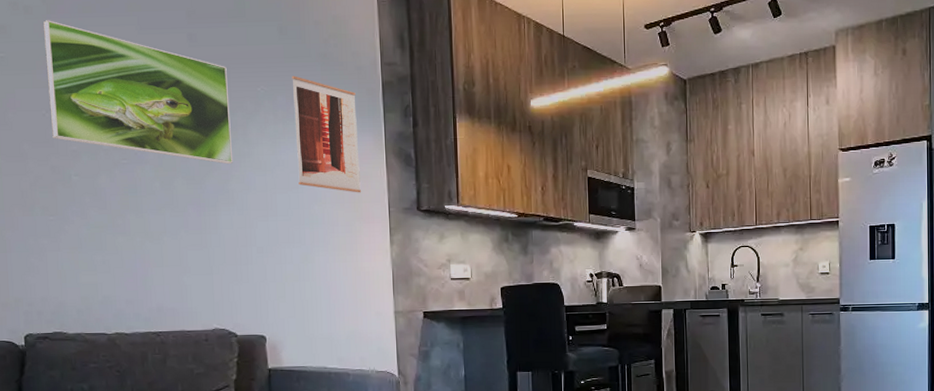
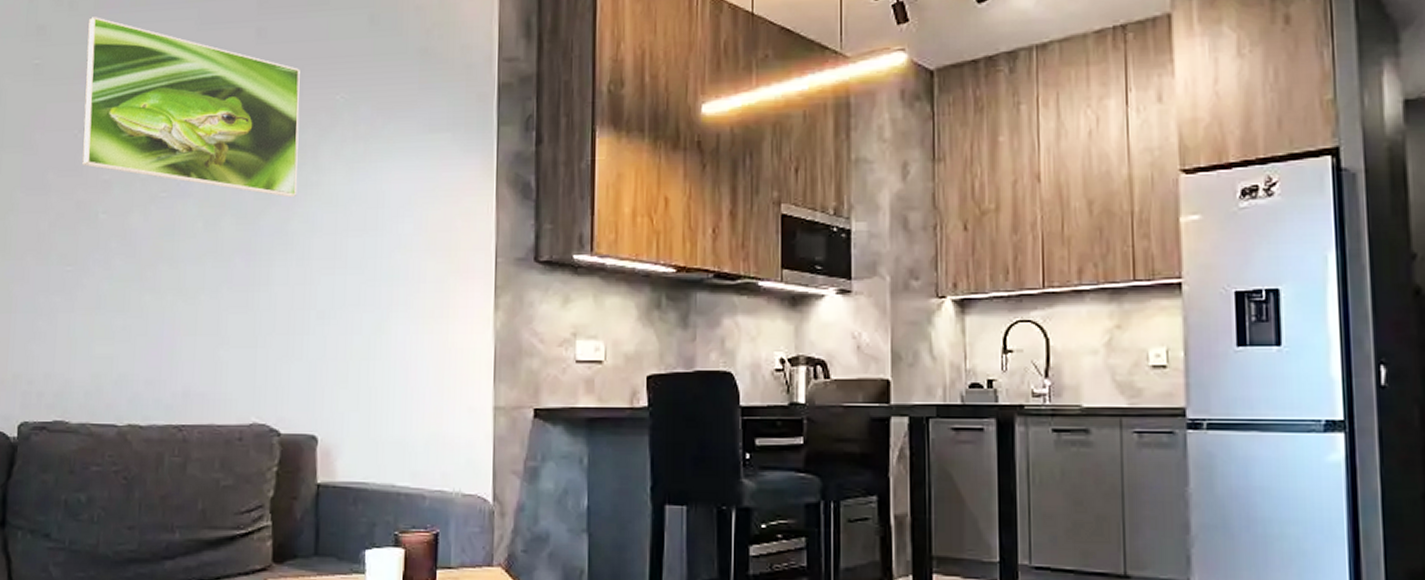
wall art: present [291,75,362,193] -> none [378,78,462,237]

